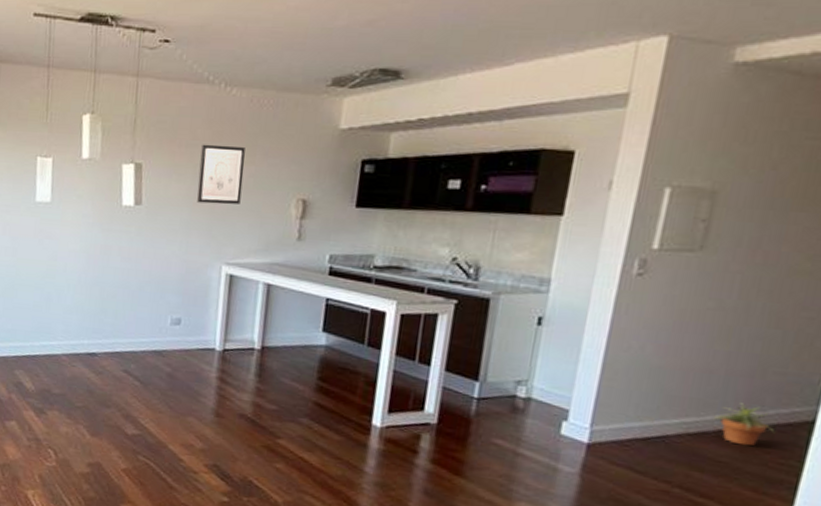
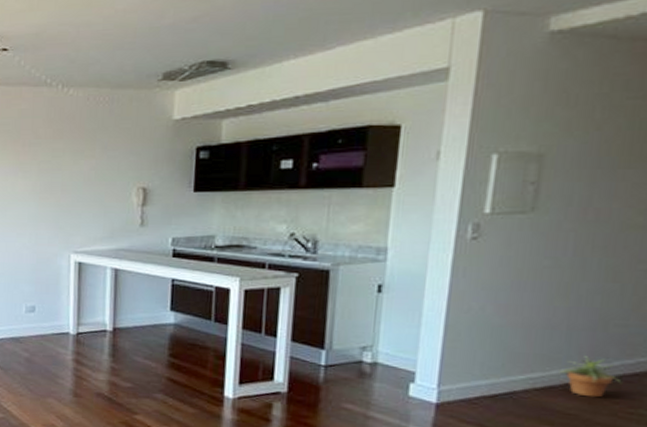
wall art: present [197,144,245,205] -> none [42,142,86,197]

